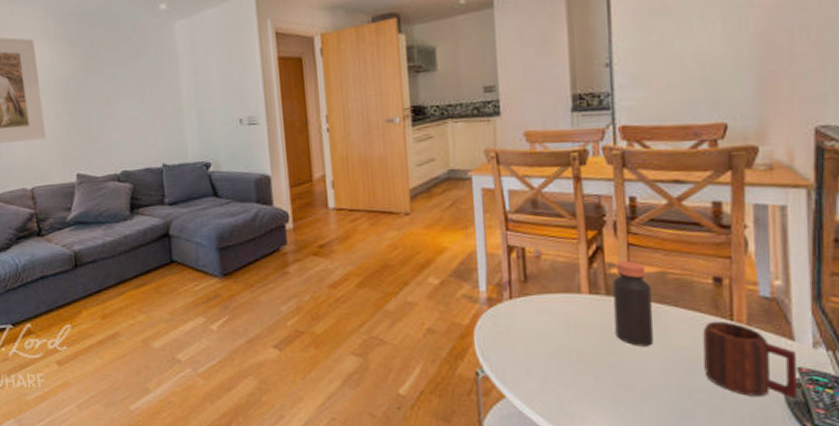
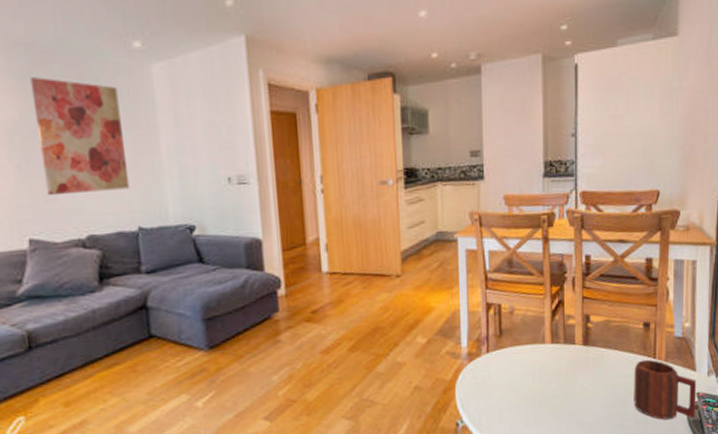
wall art: none [80,39,156,138] -> present [29,77,130,196]
bottle: present [613,261,654,346] -> none [570,312,599,387]

